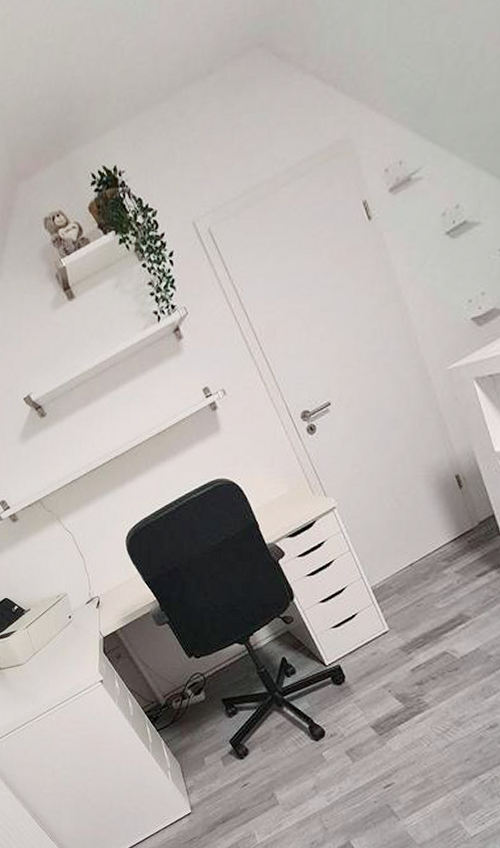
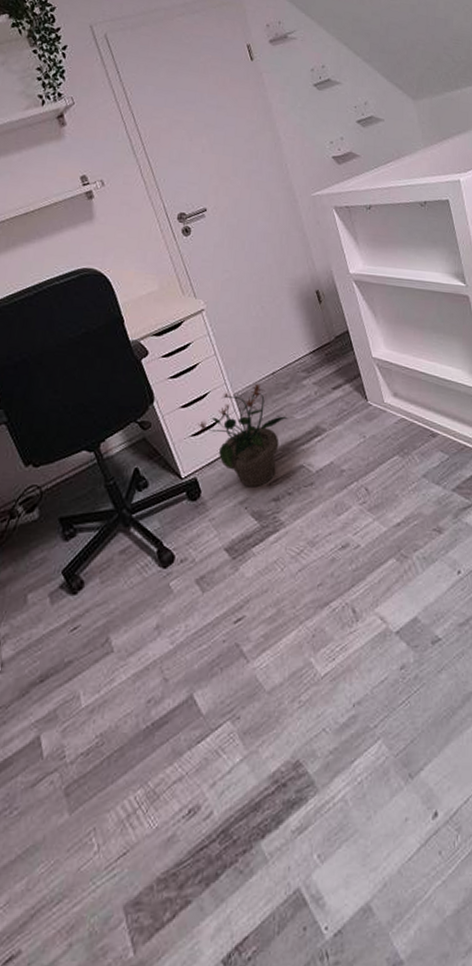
potted plant: none [338,575,430,673] -> present [198,383,289,487]

